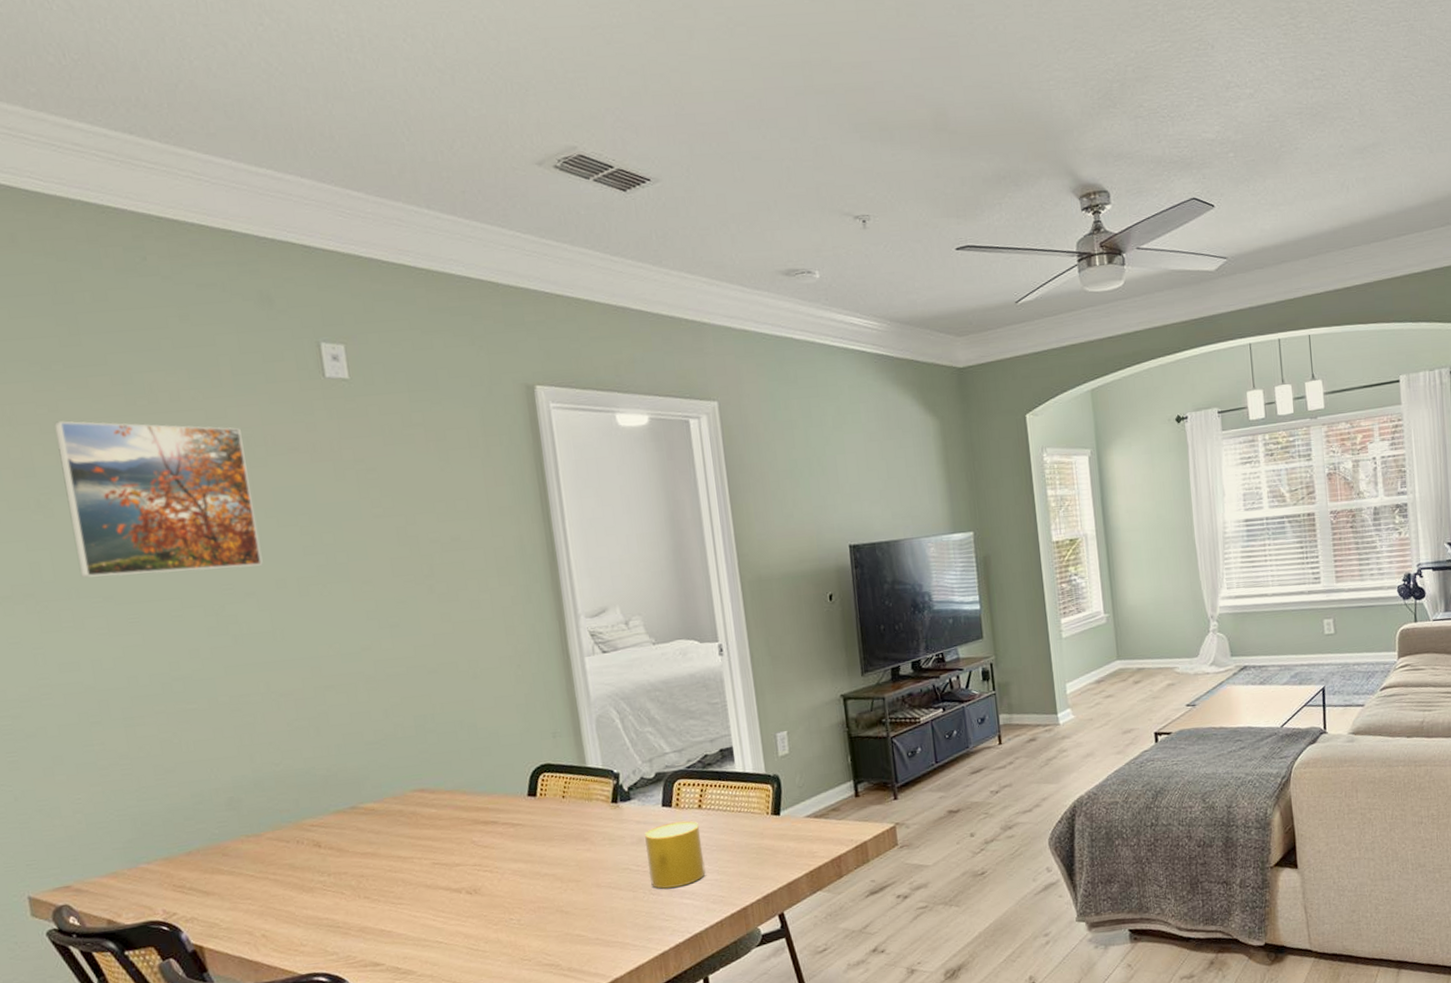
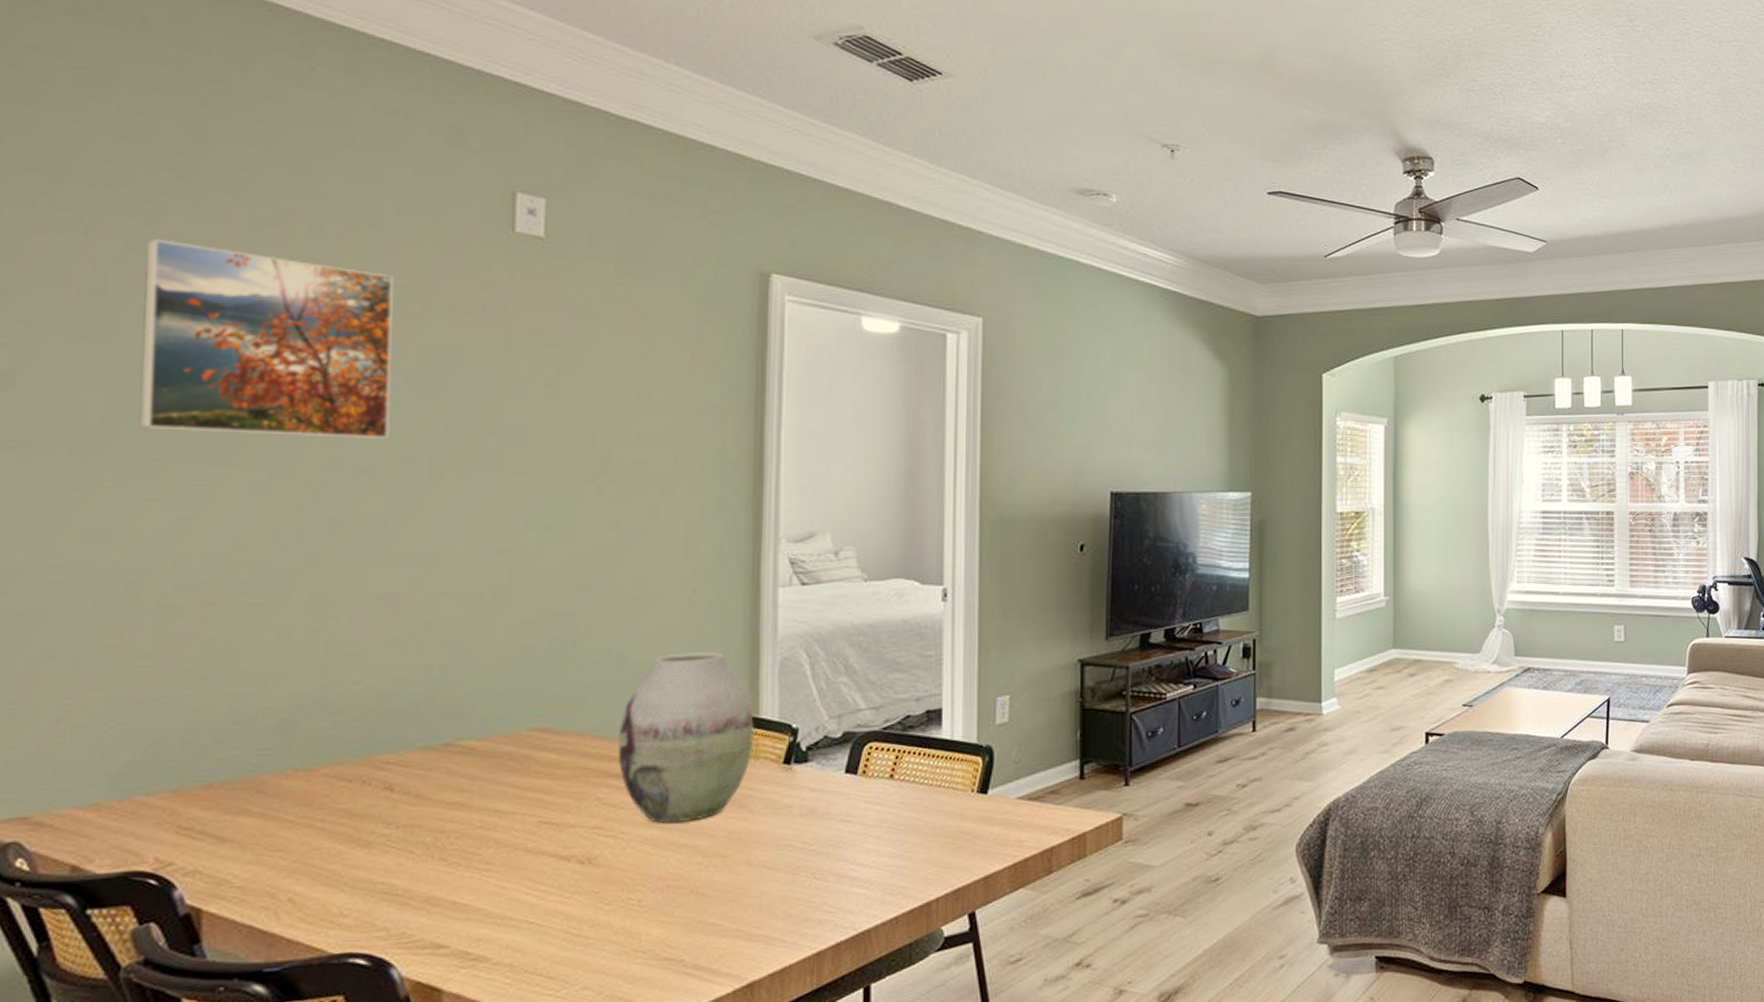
vase: none [479,715,586,858] -> present [617,651,754,824]
cup: present [645,821,706,889] -> none [815,792,888,874]

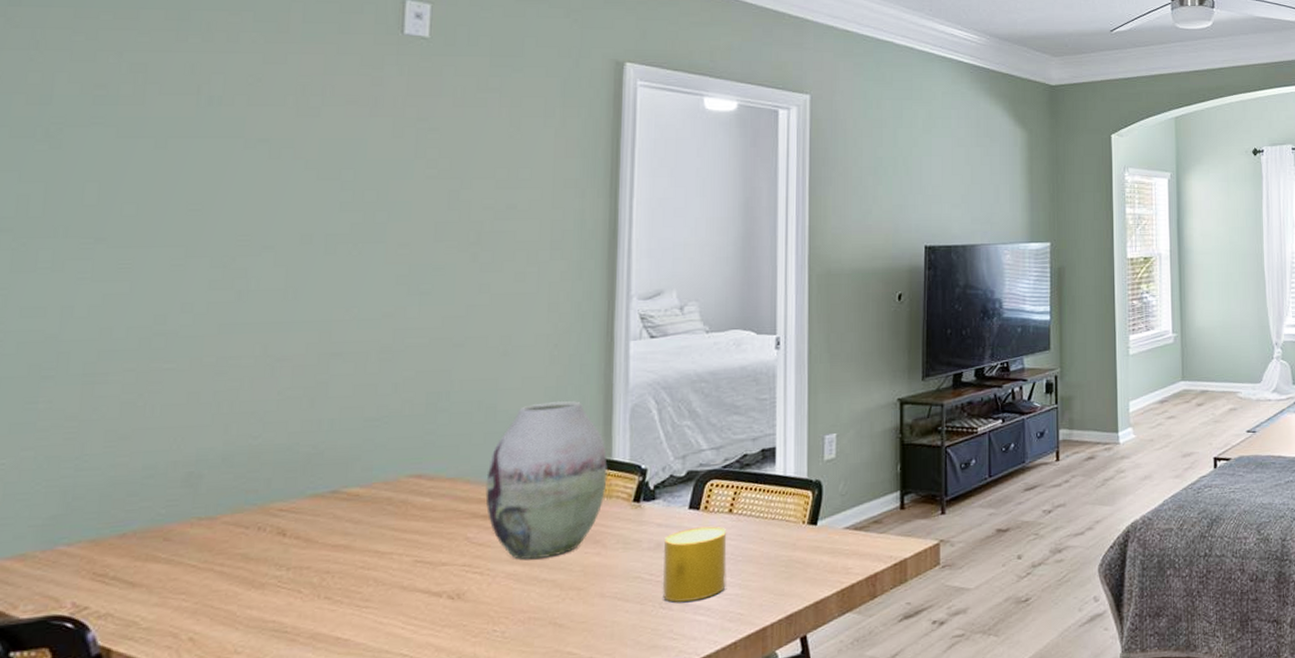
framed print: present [140,238,394,439] -> none [76,50,299,219]
cup: none [815,792,888,874] -> present [662,526,727,603]

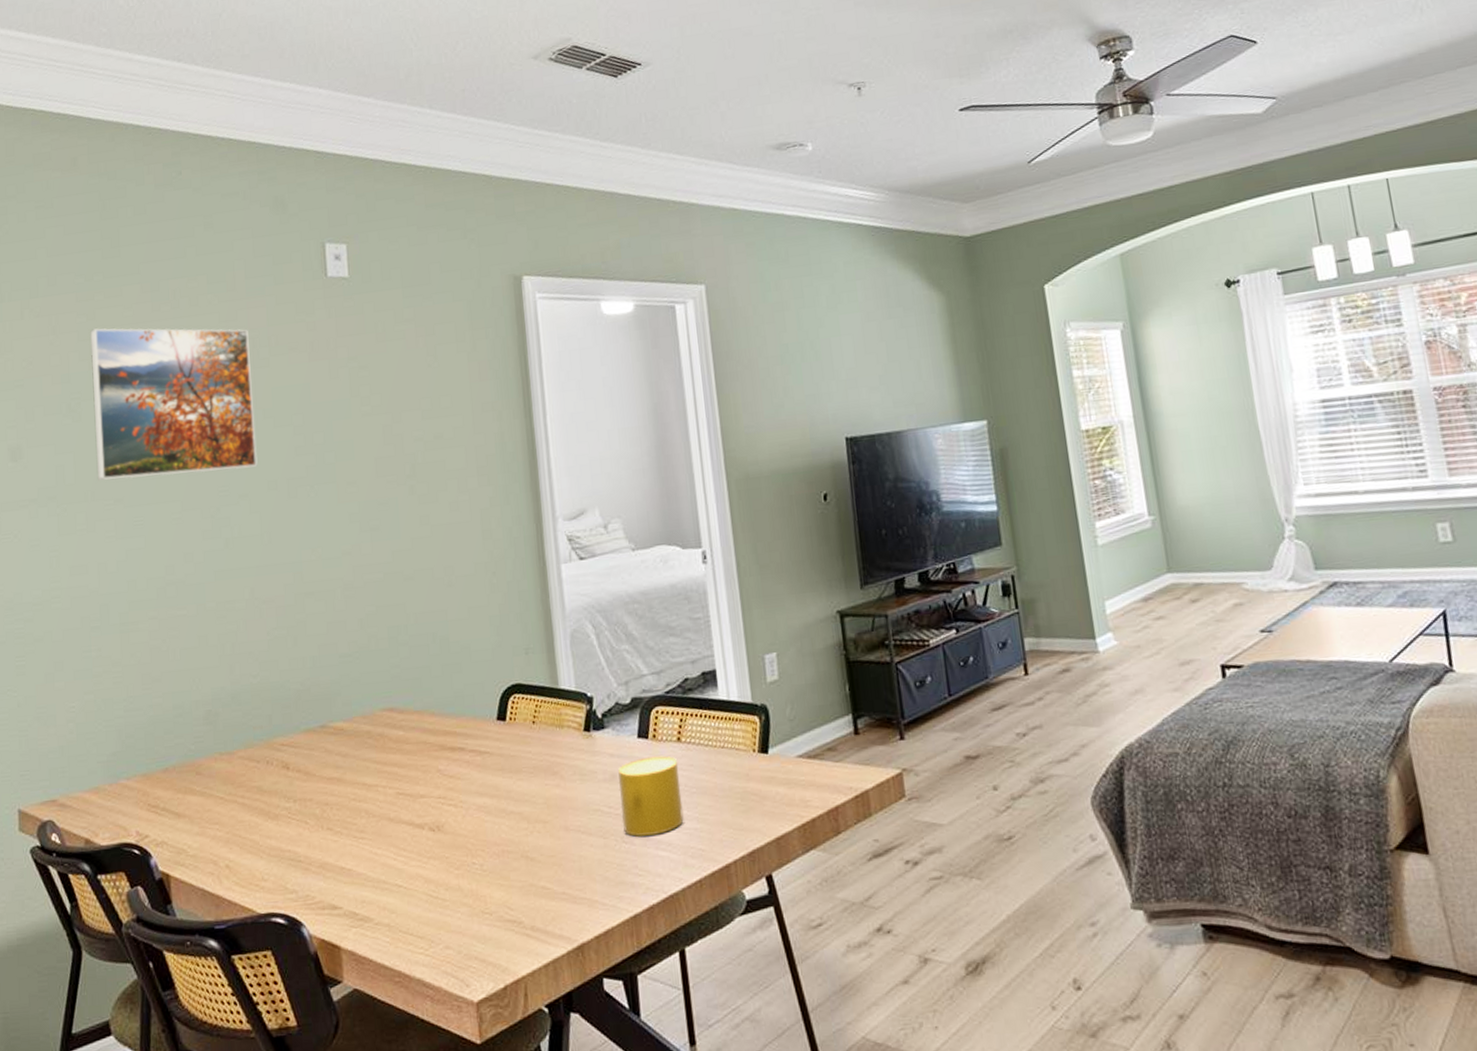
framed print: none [76,50,299,219] -> present [89,328,258,480]
vase: present [485,400,608,560] -> none [448,628,557,792]

